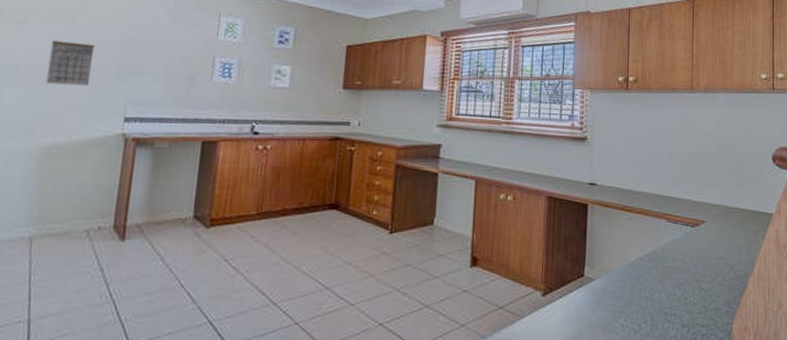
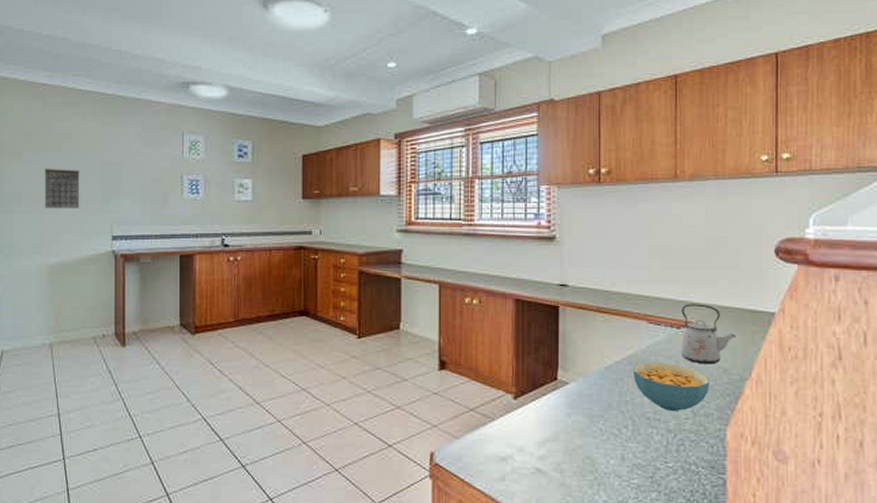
cereal bowl: none [652,259,719,306] -> present [632,362,710,411]
kettle: none [694,204,742,261] -> present [680,304,737,365]

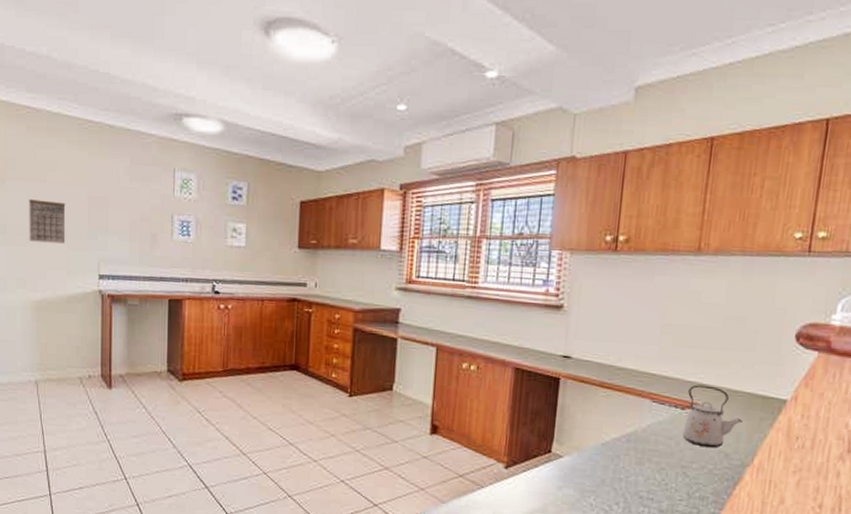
cereal bowl: present [632,362,710,411] -> none [630,441,709,492]

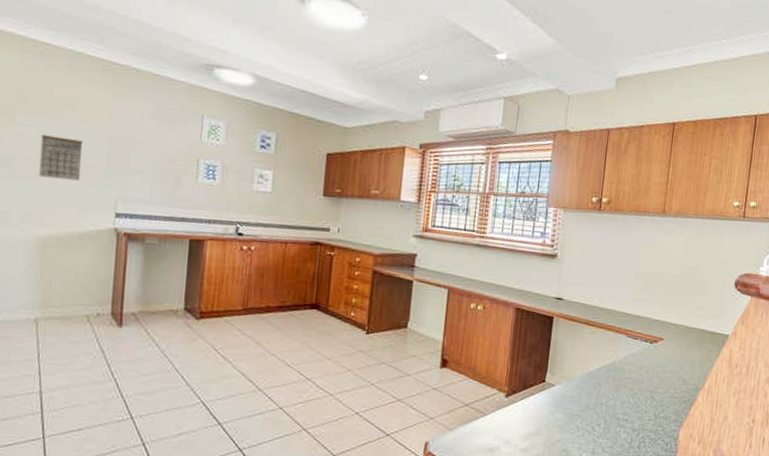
kettle: present [682,384,744,448] -> none [650,322,697,376]

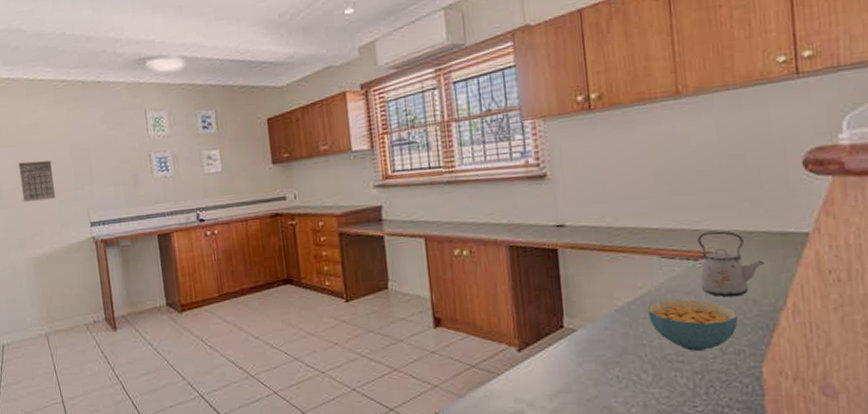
cereal bowl: none [609,370,671,413] -> present [647,299,739,351]
kettle: none [650,322,697,376] -> present [697,231,766,298]

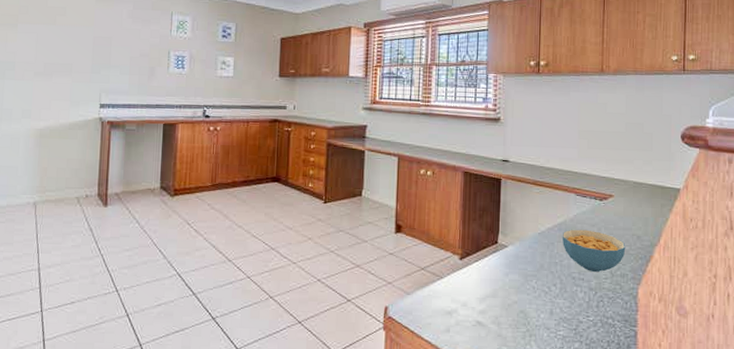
calendar: present [18,160,56,202] -> none [36,39,73,78]
kettle: present [697,231,766,298] -> none [602,179,649,232]

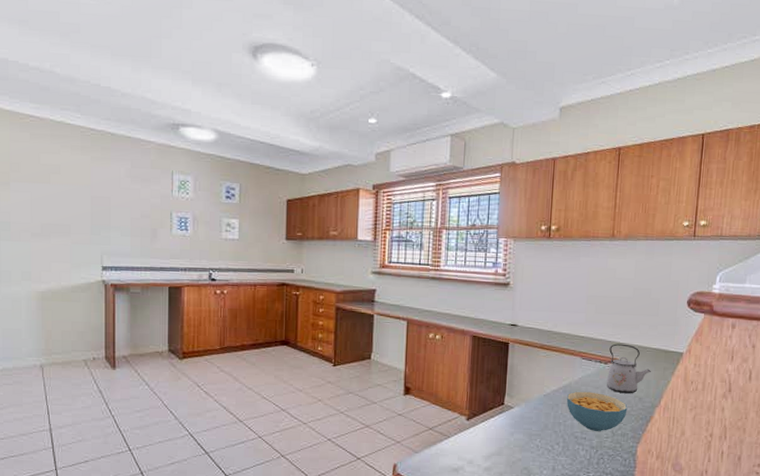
kettle: none [602,179,649,232] -> present [606,343,652,394]

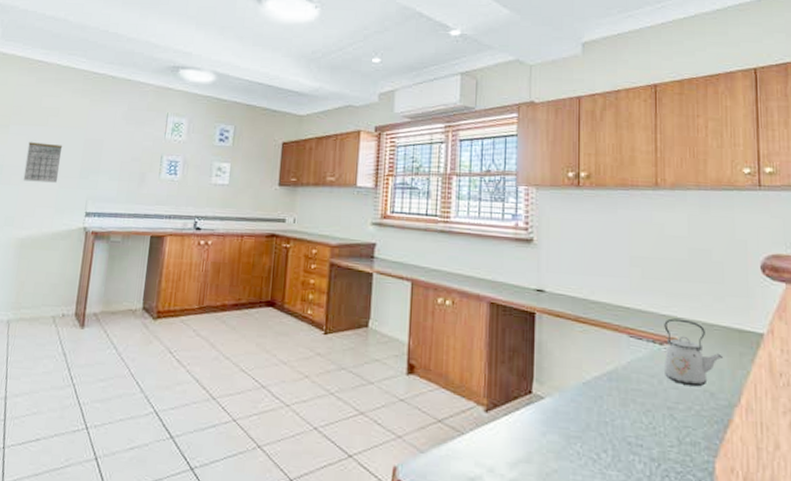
calendar: none [33,198,70,239] -> present [23,141,63,183]
cereal bowl: present [566,391,628,431] -> none [612,379,696,437]

